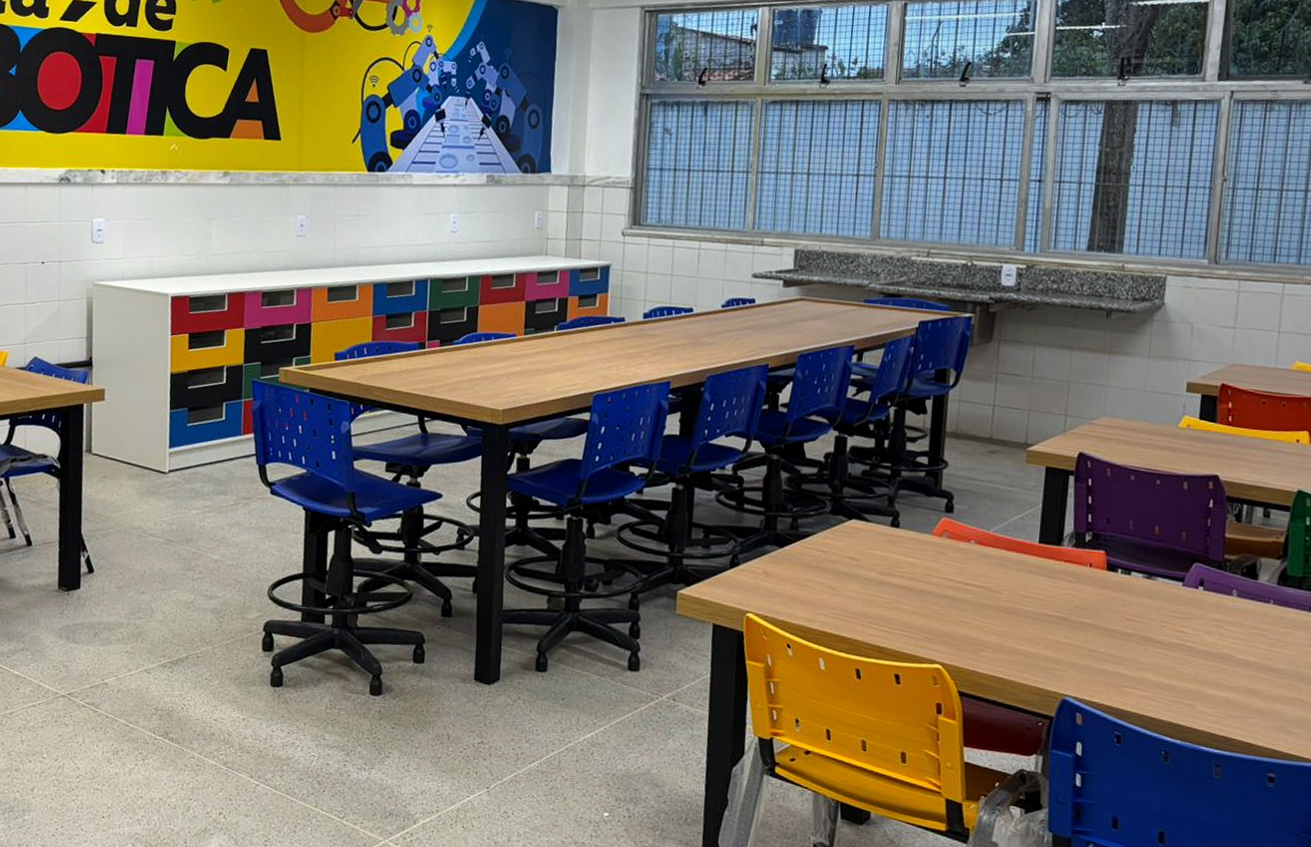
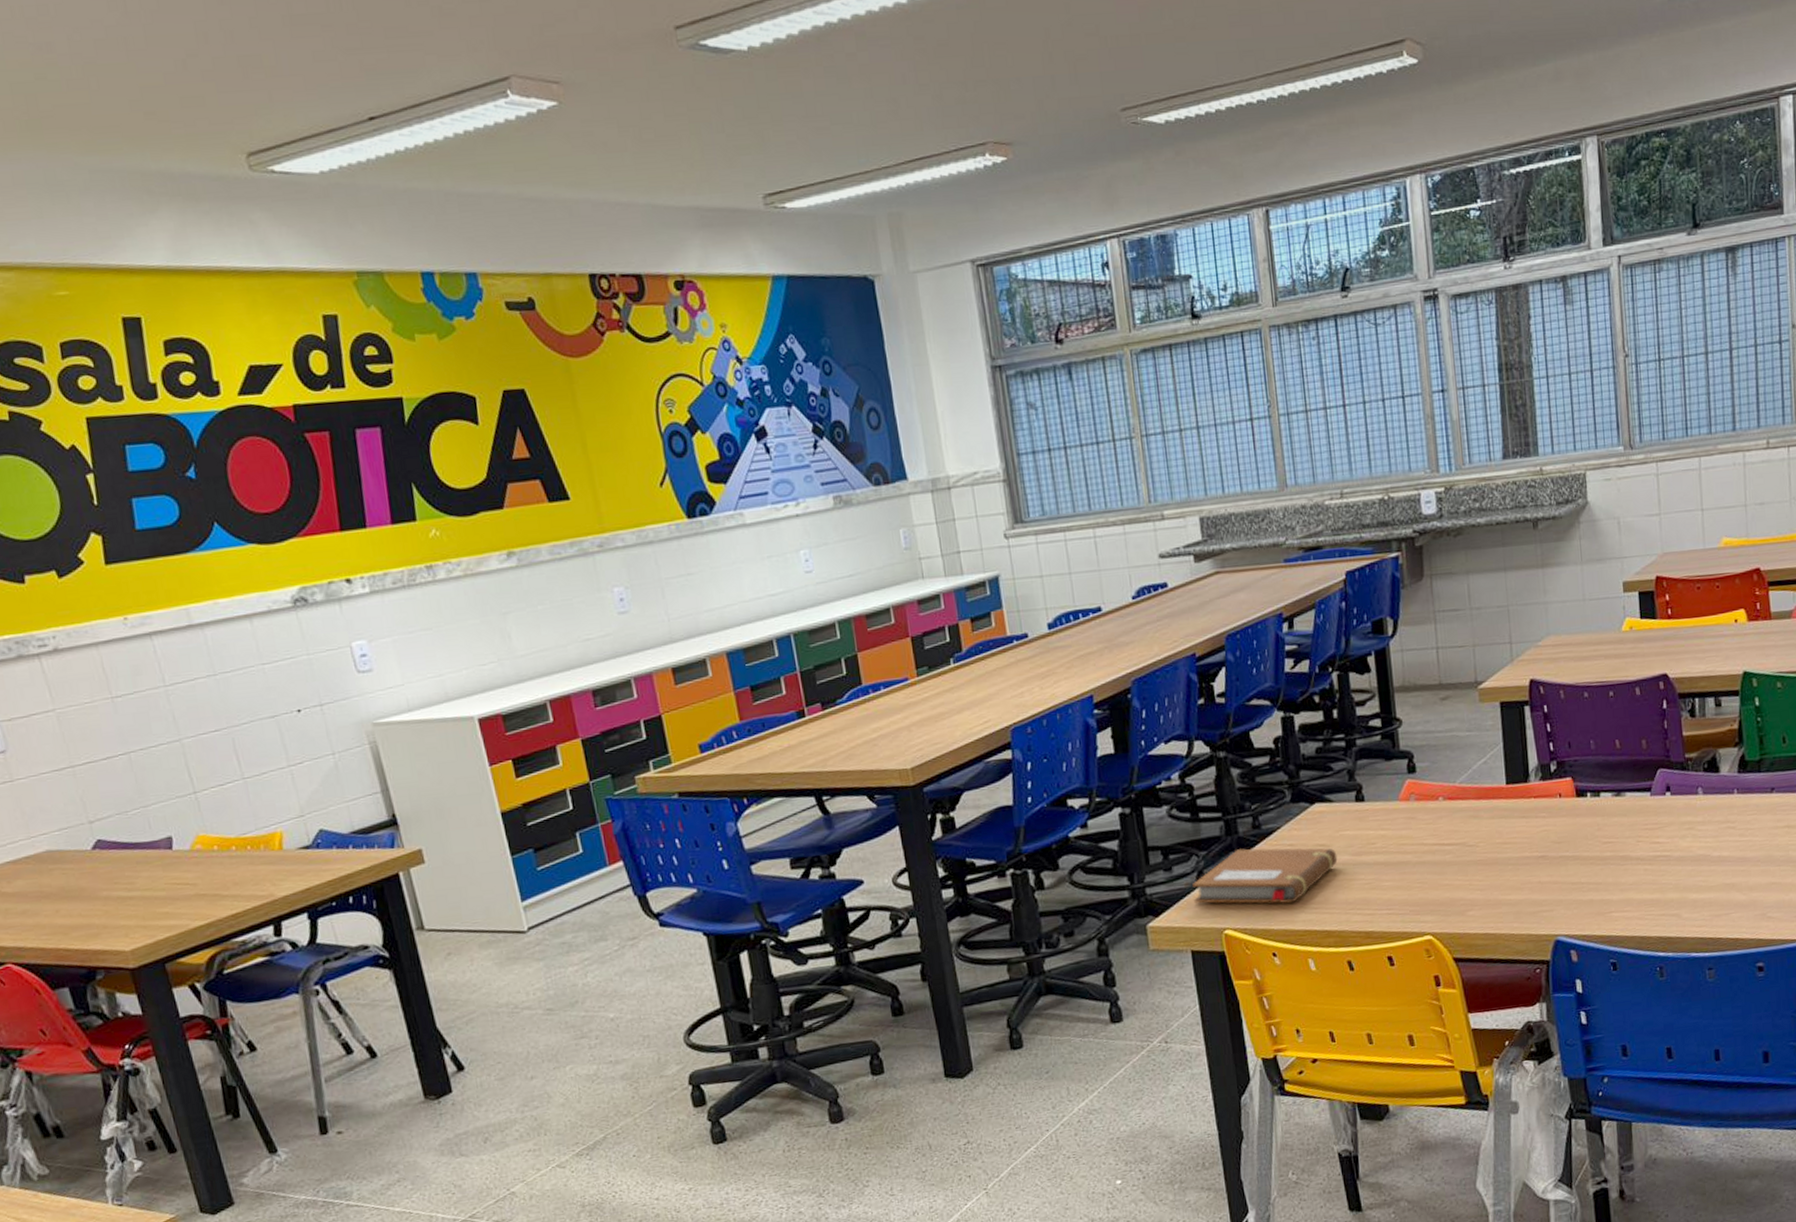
notebook: none [724,544,865,604] -> present [1192,847,1338,904]

